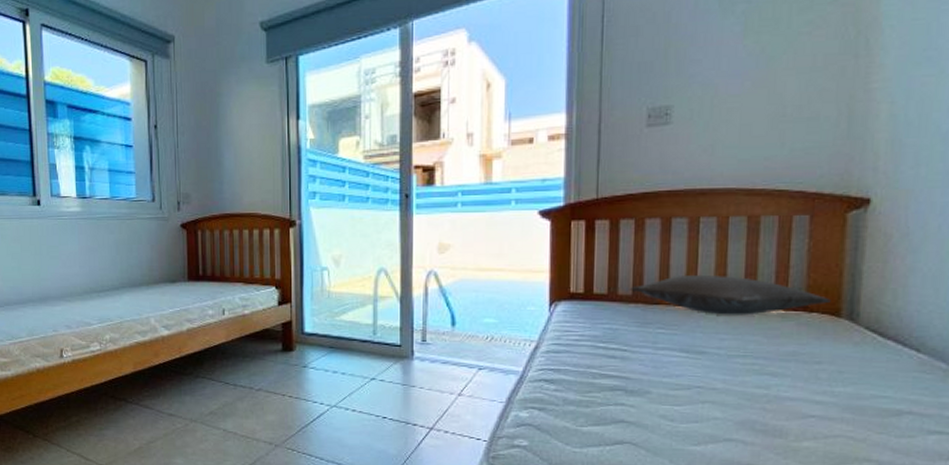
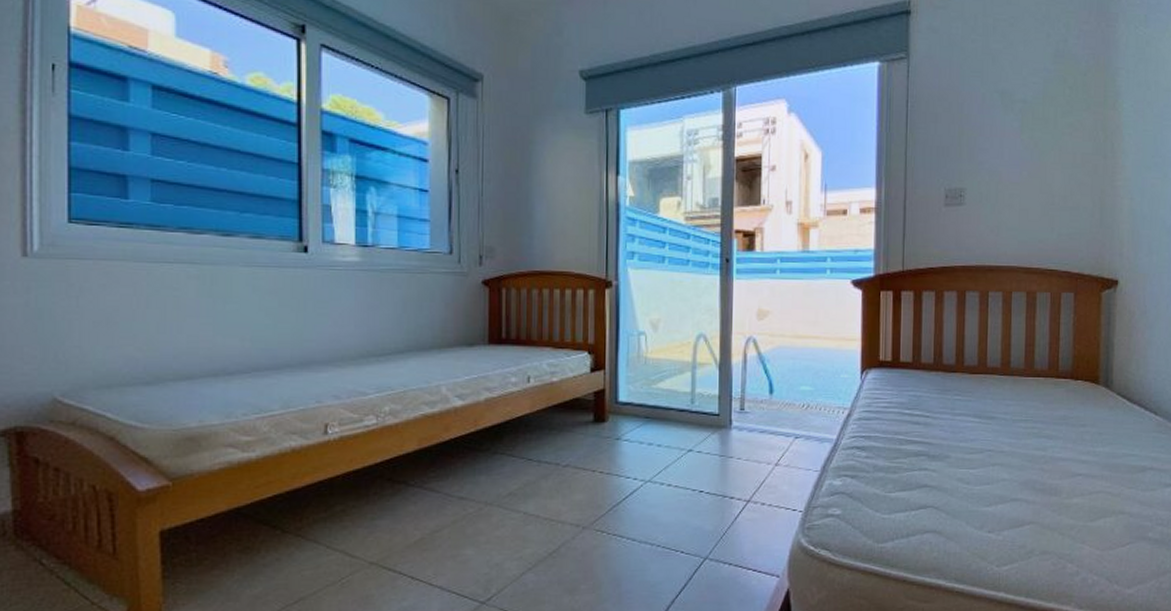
pillow: present [631,274,831,315] -> none [932,344,1091,383]

